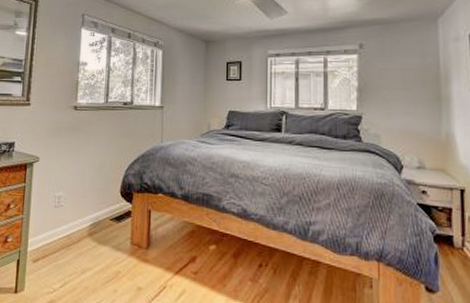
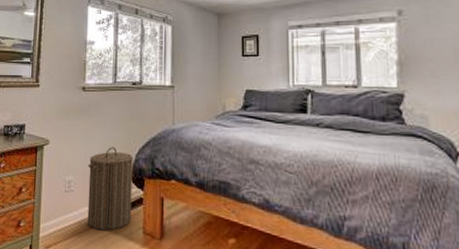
laundry hamper: none [76,163,123,243] -> present [87,147,133,231]

